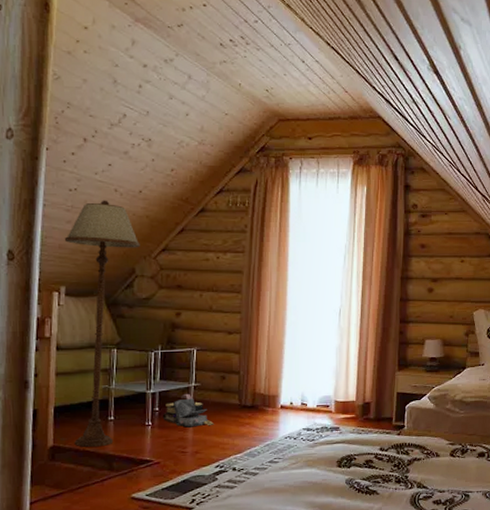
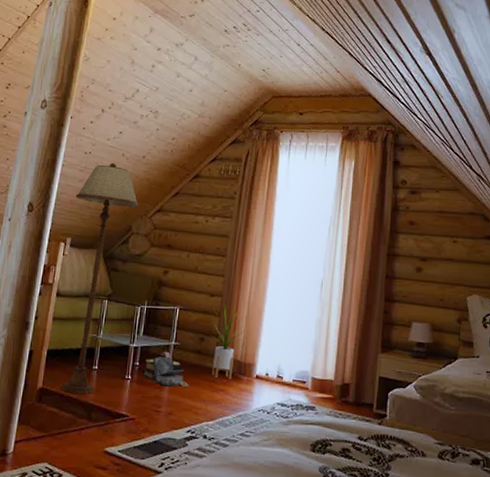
house plant: none [228,340,265,414] -> present [208,303,244,380]

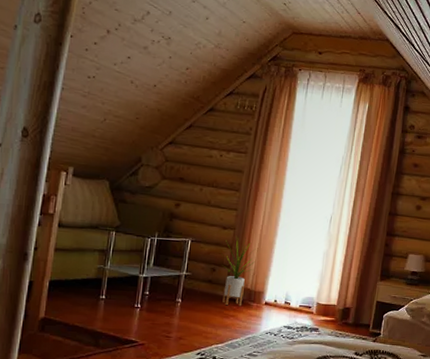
floor lamp: present [60,163,139,395] -> none [64,89,149,324]
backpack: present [141,351,189,388] -> none [151,281,200,315]

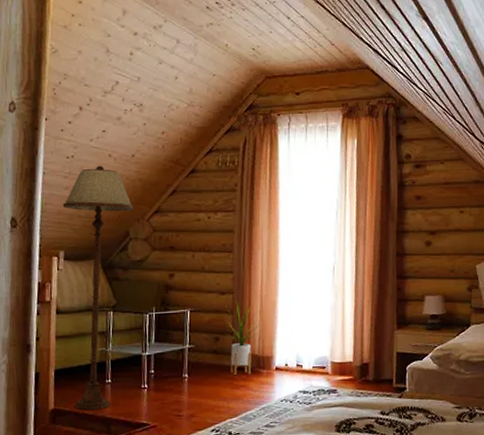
floor lamp: none [64,89,149,324] -> present [63,165,134,411]

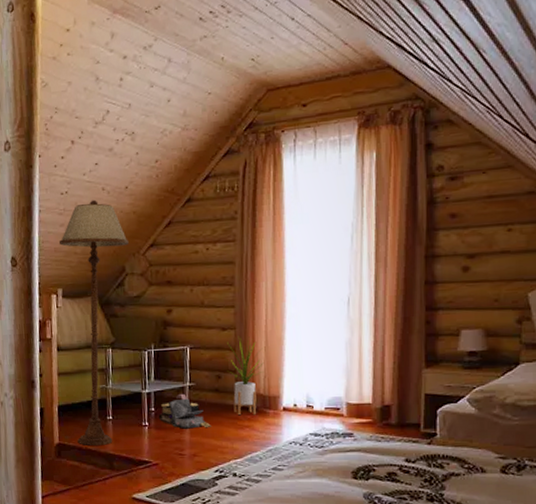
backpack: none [157,355,209,390] -> present [158,393,211,429]

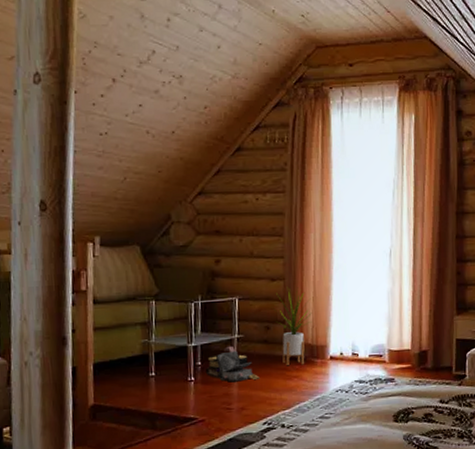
floor lamp: present [60,199,129,446] -> none [98,143,175,406]

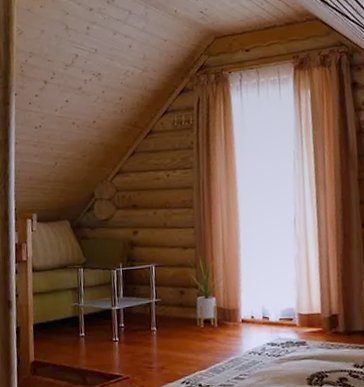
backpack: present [205,345,260,382] -> none [127,309,177,343]

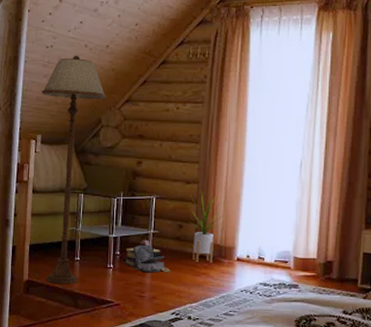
floor lamp: none [34,132,97,363] -> present [42,55,106,285]
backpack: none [127,309,177,343] -> present [123,239,171,273]

